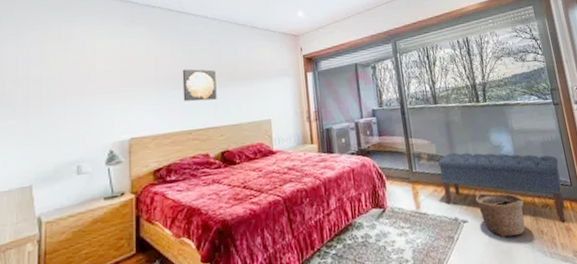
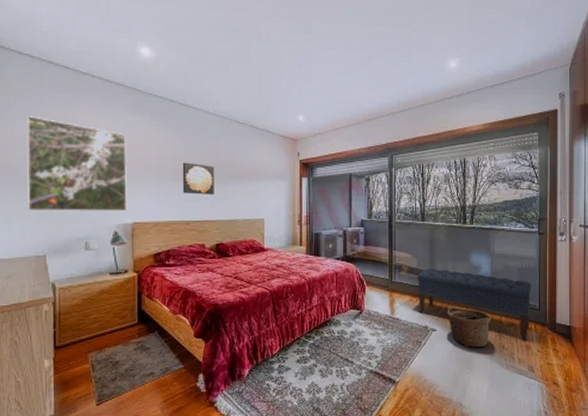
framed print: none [15,38,124,138] -> present [27,116,127,211]

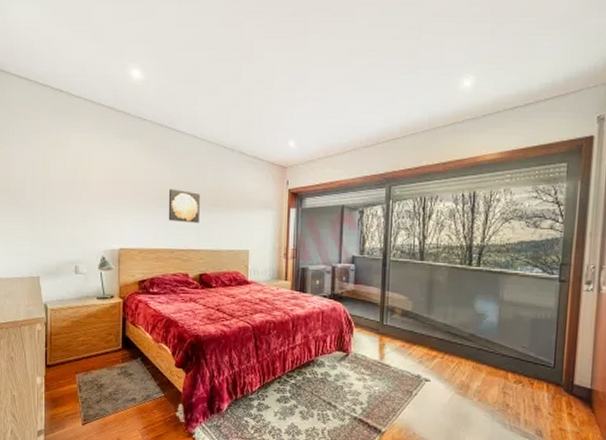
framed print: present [27,116,127,211] -> none [24,140,115,236]
bench: present [416,268,531,341] -> none [411,313,546,402]
basket: present [447,306,491,348] -> none [444,356,495,404]

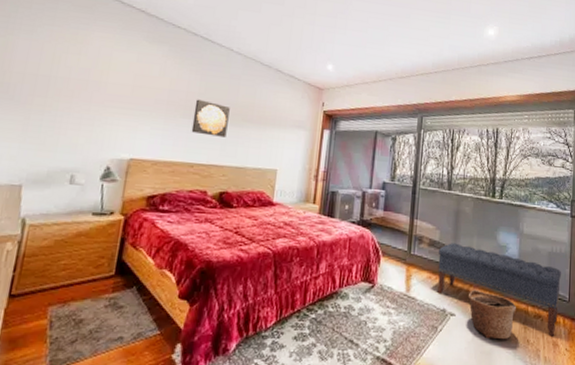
bench: none [411,313,546,402] -> present [437,243,561,337]
basket: none [444,356,495,404] -> present [469,289,516,340]

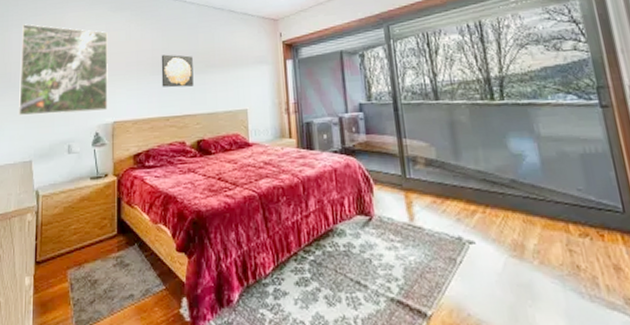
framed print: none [13,31,139,145] -> present [19,24,108,116]
bench: present [437,243,561,337] -> none [437,159,615,259]
basket: present [469,289,516,340] -> none [486,209,554,268]

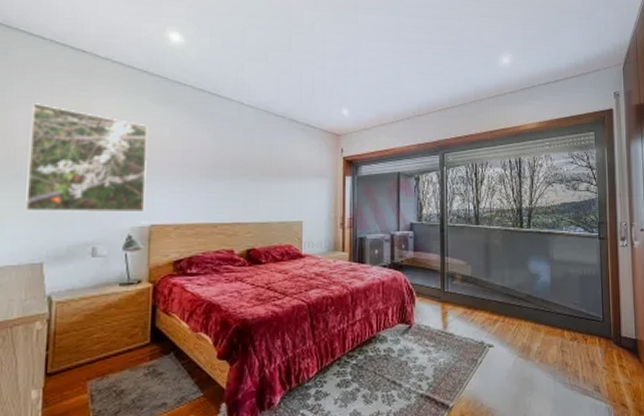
wall art: present [161,54,194,88] -> none [210,157,247,194]

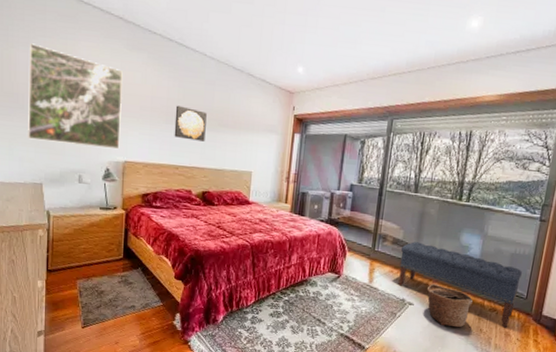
wall art: none [210,157,247,194] -> present [174,105,207,142]
bench: none [471,276,594,357] -> present [398,242,522,328]
basket: none [505,319,552,365] -> present [427,283,473,328]

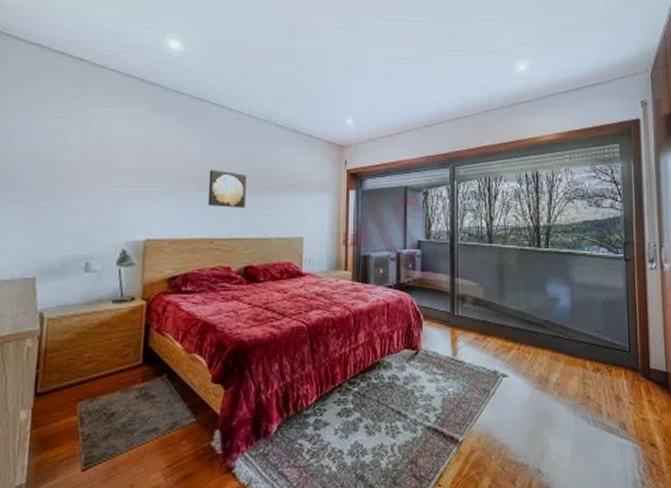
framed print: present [28,43,123,149] -> none [20,113,145,225]
bench: present [398,242,522,328] -> none [483,299,619,391]
basket: present [427,283,473,328] -> none [521,347,573,398]

